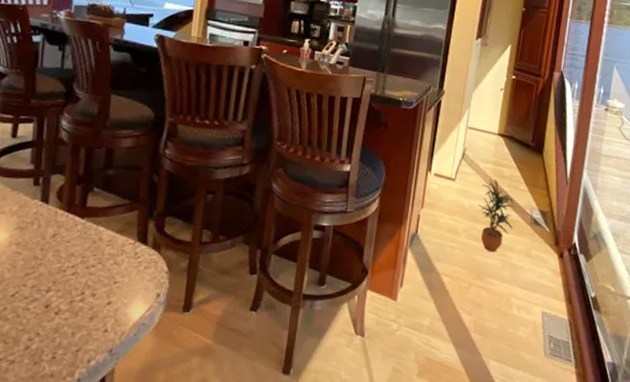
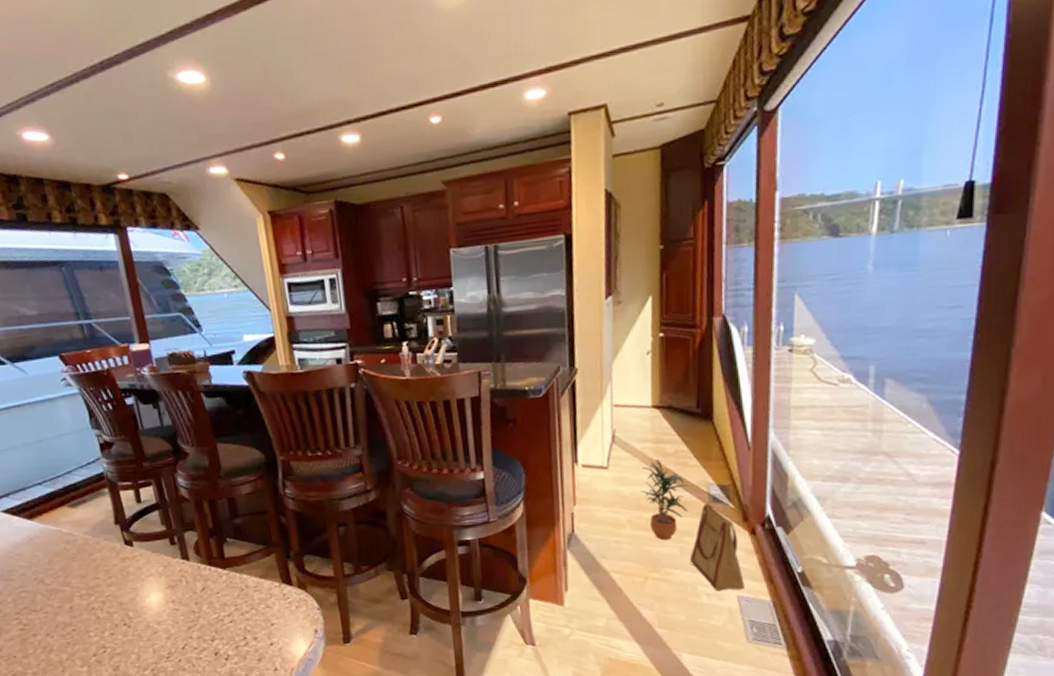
shopping bag: none [508,224,549,307] -> present [689,503,744,592]

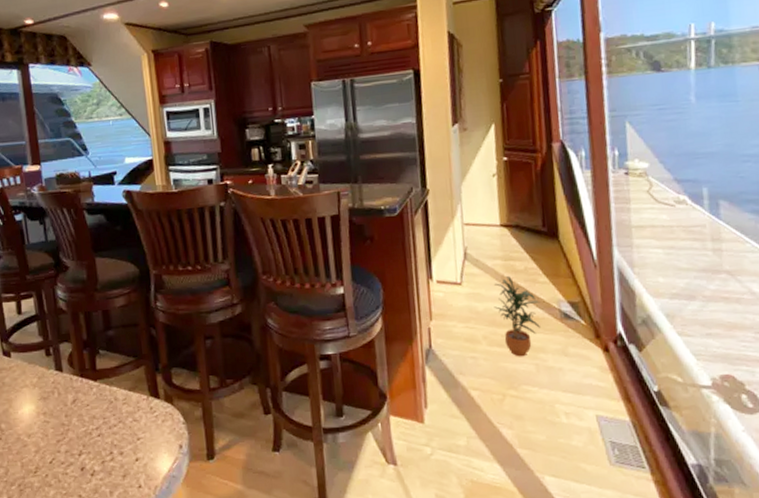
shopping bag: present [689,503,744,592] -> none [545,319,602,411]

